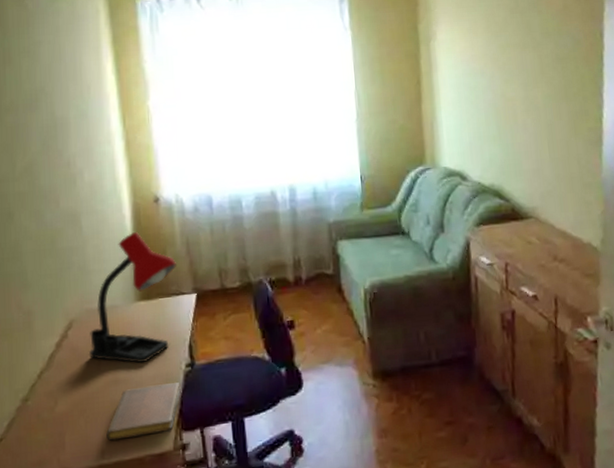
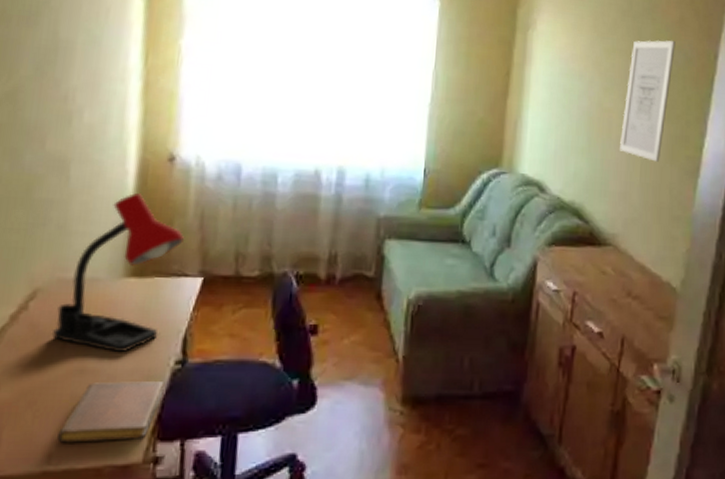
wall art: none [524,27,565,138] -> present [620,40,676,162]

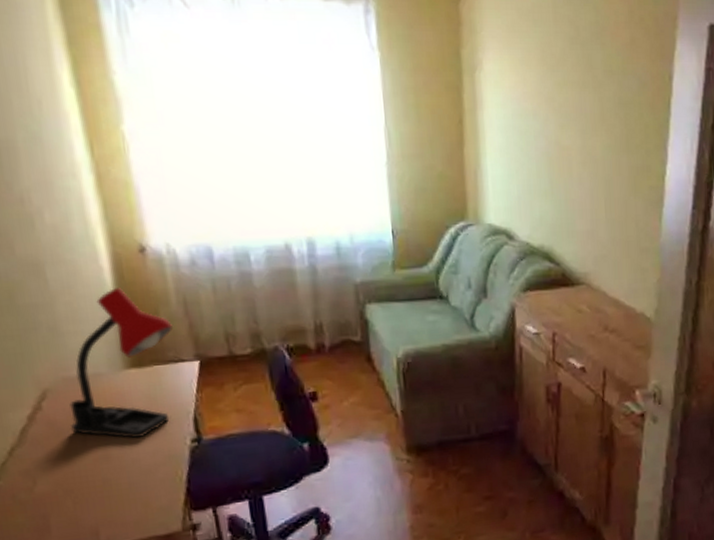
notebook: present [57,381,165,443] -> none [100,459,187,523]
wall art: present [620,40,676,162] -> none [582,65,628,196]

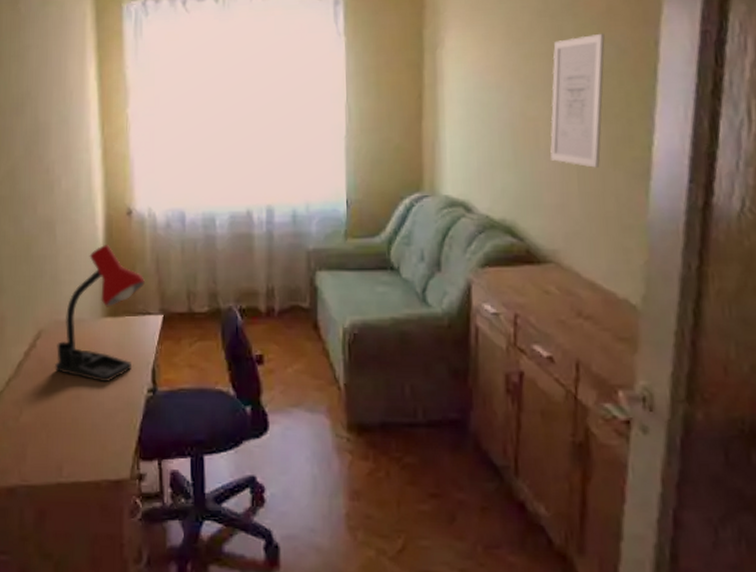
wall art: none [582,65,628,196] -> present [550,33,605,168]

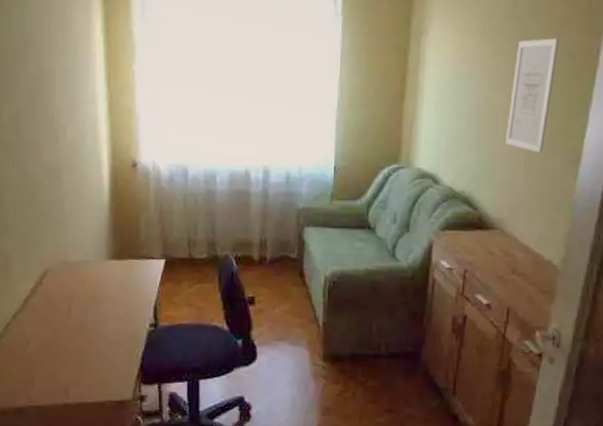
desk lamp: present [54,245,145,383] -> none [60,194,148,318]

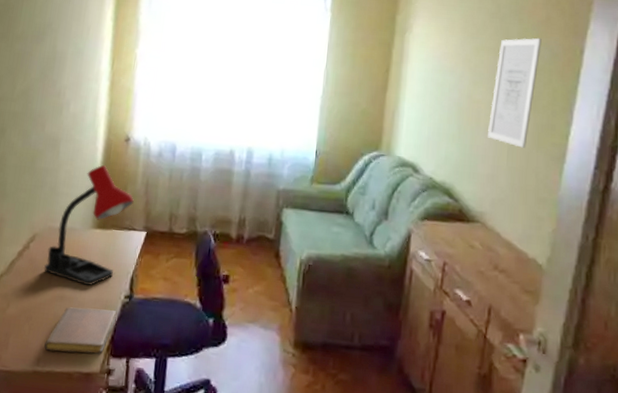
desk lamp: none [60,194,148,318] -> present [43,165,134,286]
notebook: none [72,339,143,384] -> present [44,307,117,354]

